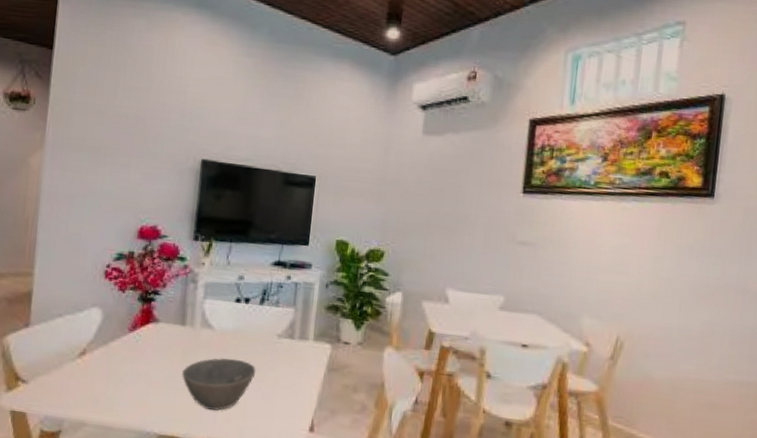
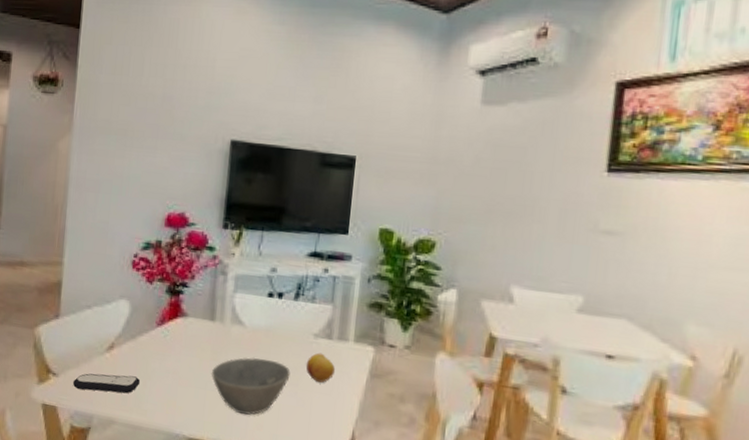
remote control: none [43,379,112,397] -> present [72,373,141,394]
fruit: none [270,351,297,378] -> present [305,352,336,383]

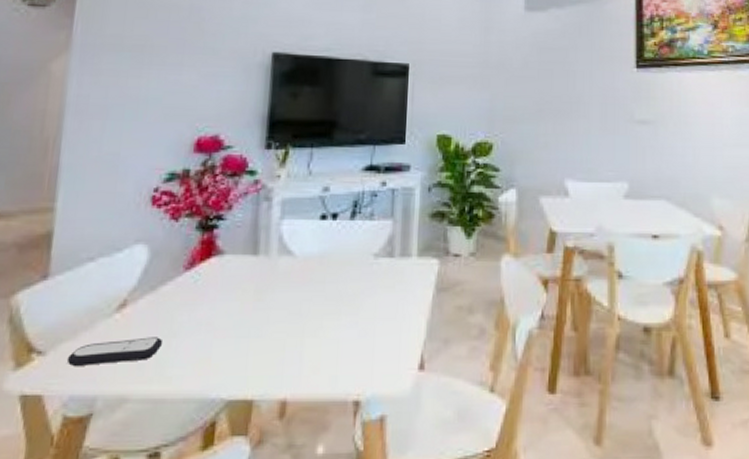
bowl: present [211,357,291,415] -> none [254,290,350,358]
fruit: present [305,352,336,383] -> none [366,274,399,306]

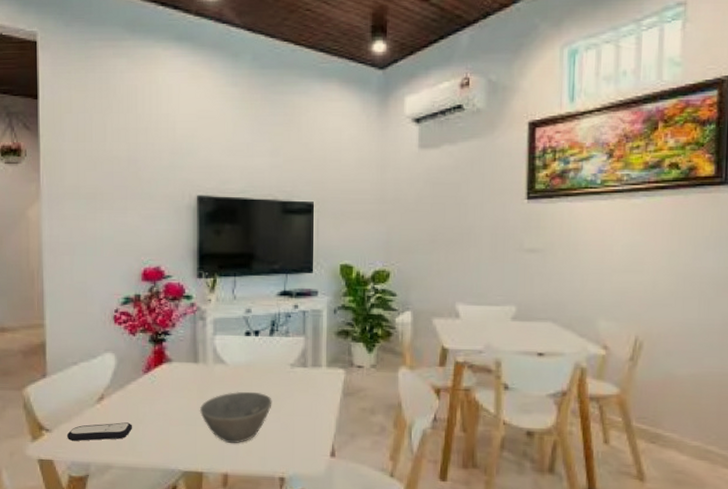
bowl: none [254,290,350,358] -> present [199,391,272,443]

